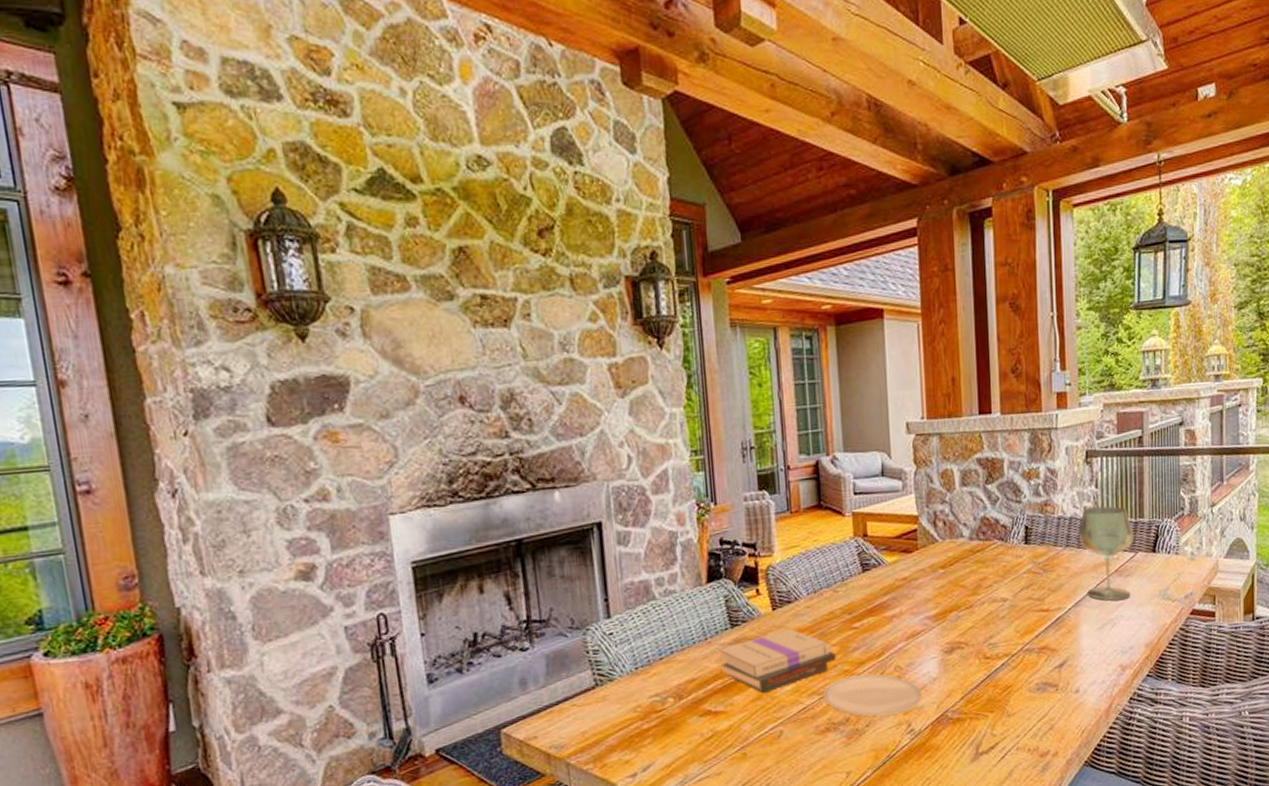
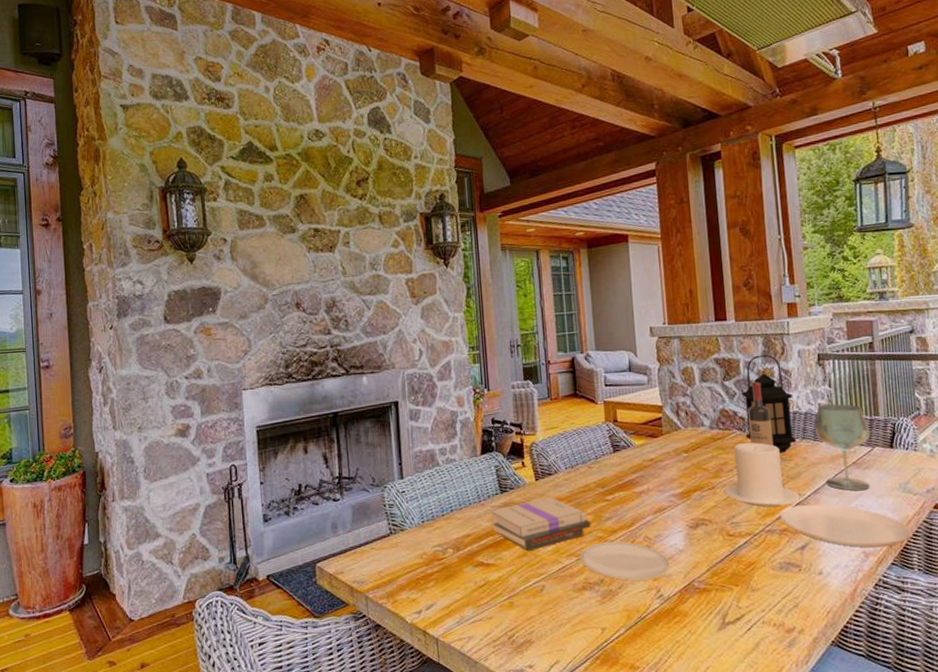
candle: none [982,553,1060,624] -> present [724,442,800,507]
lantern: none [1005,452,1059,563] -> present [742,354,796,452]
wine bottle: none [1010,484,1036,557] -> present [747,382,774,447]
plate: none [1039,617,1168,661] -> present [780,504,911,548]

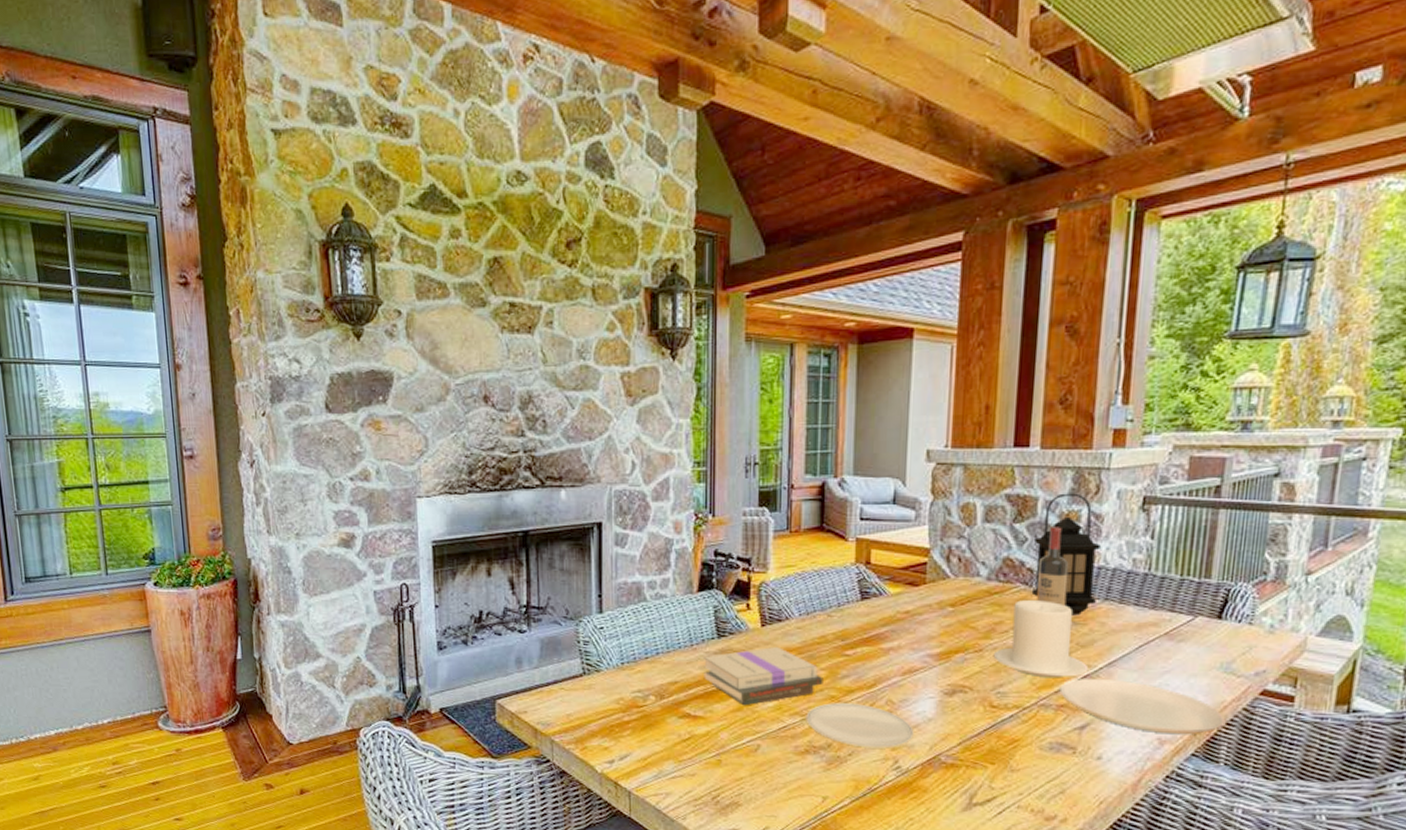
wine glass: present [814,404,871,490] -> none [1121,560,1195,666]

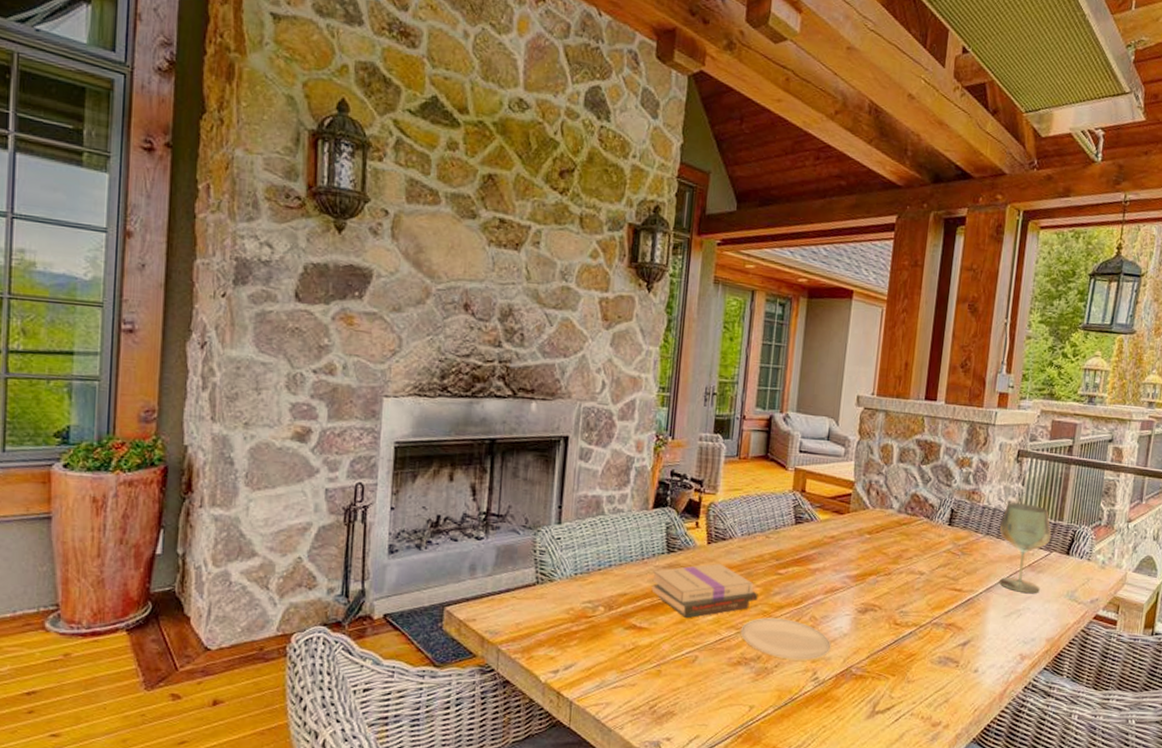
candle: present [993,600,1089,678] -> none [899,531,972,601]
lantern: present [1031,493,1101,614] -> none [931,442,986,546]
wine bottle: present [1037,527,1069,607] -> none [935,470,961,539]
plate: present [1059,679,1225,735] -> none [949,601,1068,652]
wine glass: none [1121,560,1195,666] -> present [999,503,1052,593]

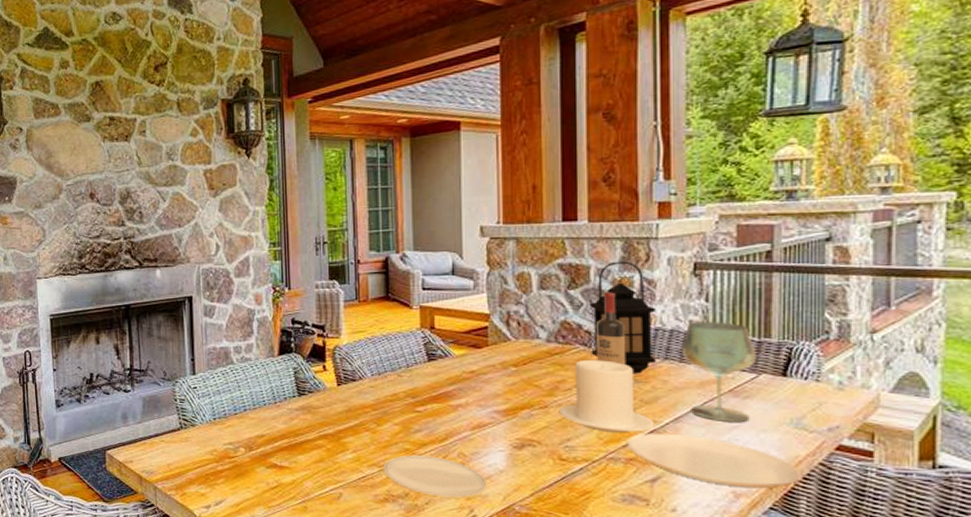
books: present [651,563,758,619] -> none [287,403,398,458]
candle: none [899,531,972,601] -> present [558,360,655,433]
lantern: none [931,442,986,546] -> present [590,261,656,373]
wine bottle: none [935,470,961,539] -> present [595,292,626,366]
plate: none [949,601,1068,652] -> present [627,434,801,489]

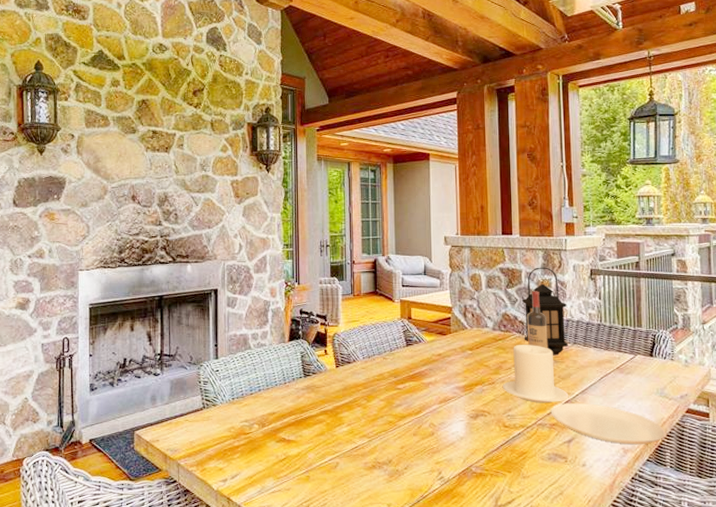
plate: present [383,455,487,498] -> none [371,427,451,463]
wine glass: present [681,322,757,422] -> none [584,315,633,392]

